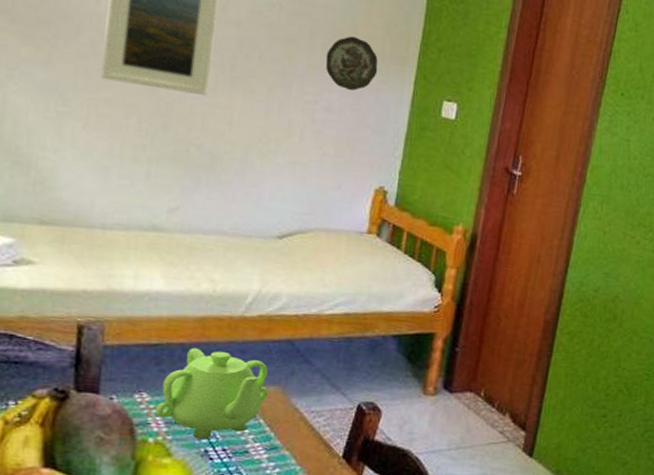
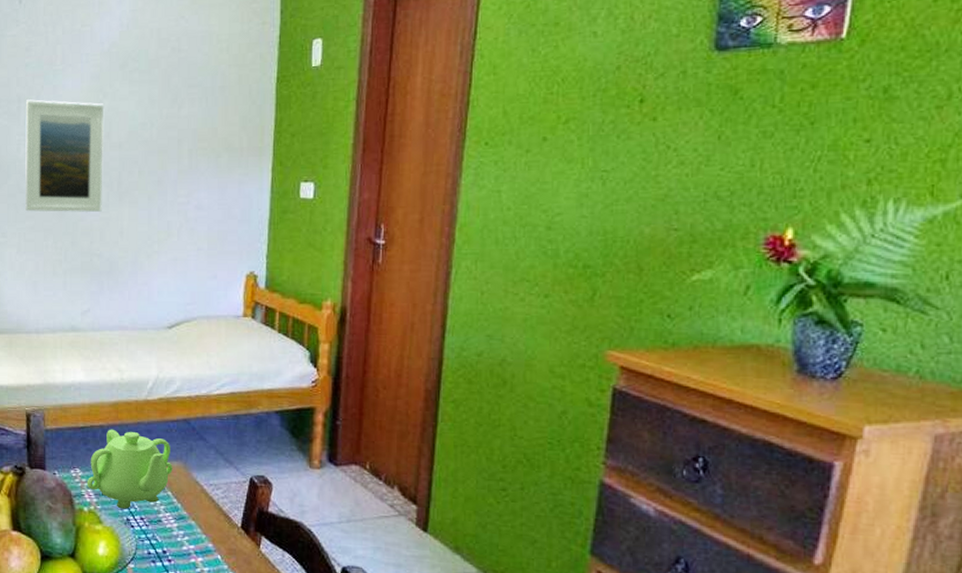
decorative plate: present [325,36,378,91] -> none [192,138,238,188]

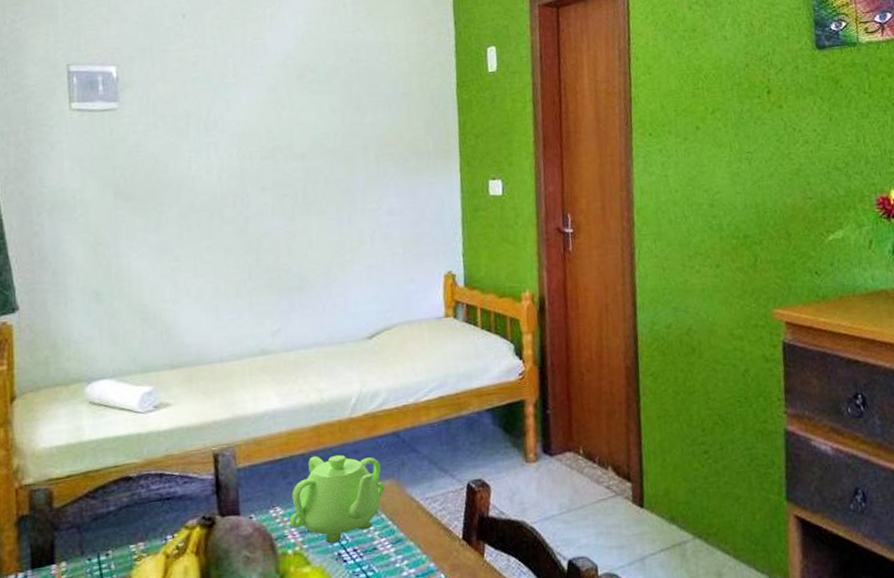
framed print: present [25,99,105,213] -> none [195,114,288,232]

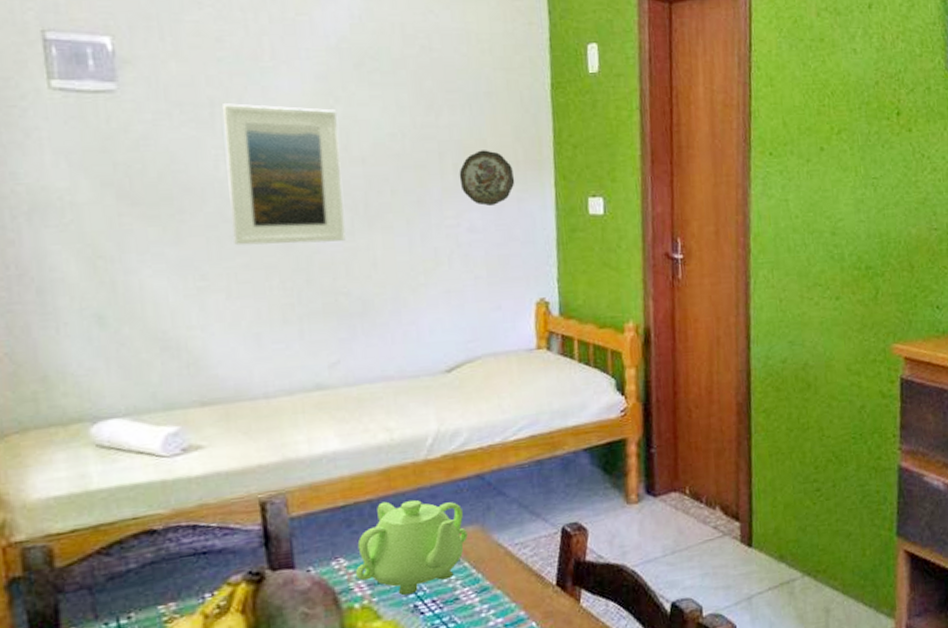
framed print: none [195,114,288,232] -> present [222,103,346,246]
decorative plate: none [380,143,427,192] -> present [459,150,515,207]

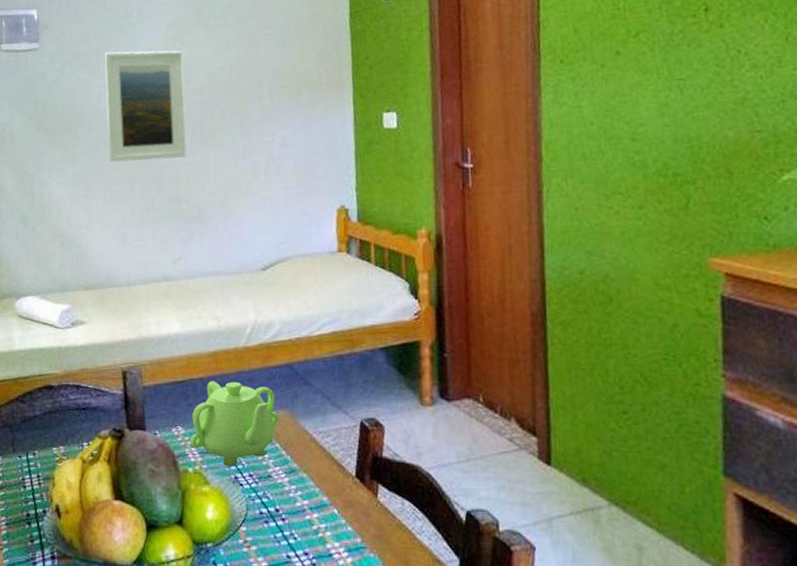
decorative plate: present [459,150,515,207] -> none [273,75,319,125]

